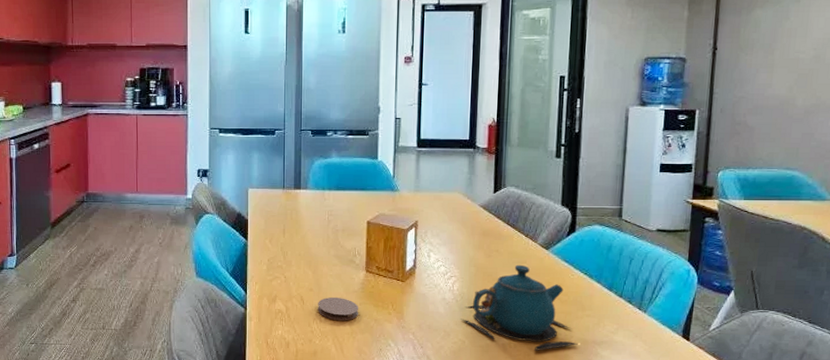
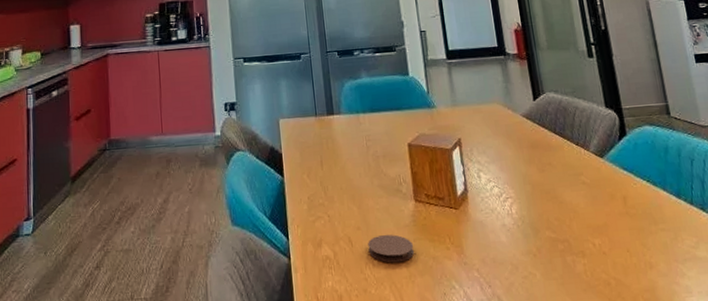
teapot: present [461,264,578,351] -> none [526,177,660,278]

